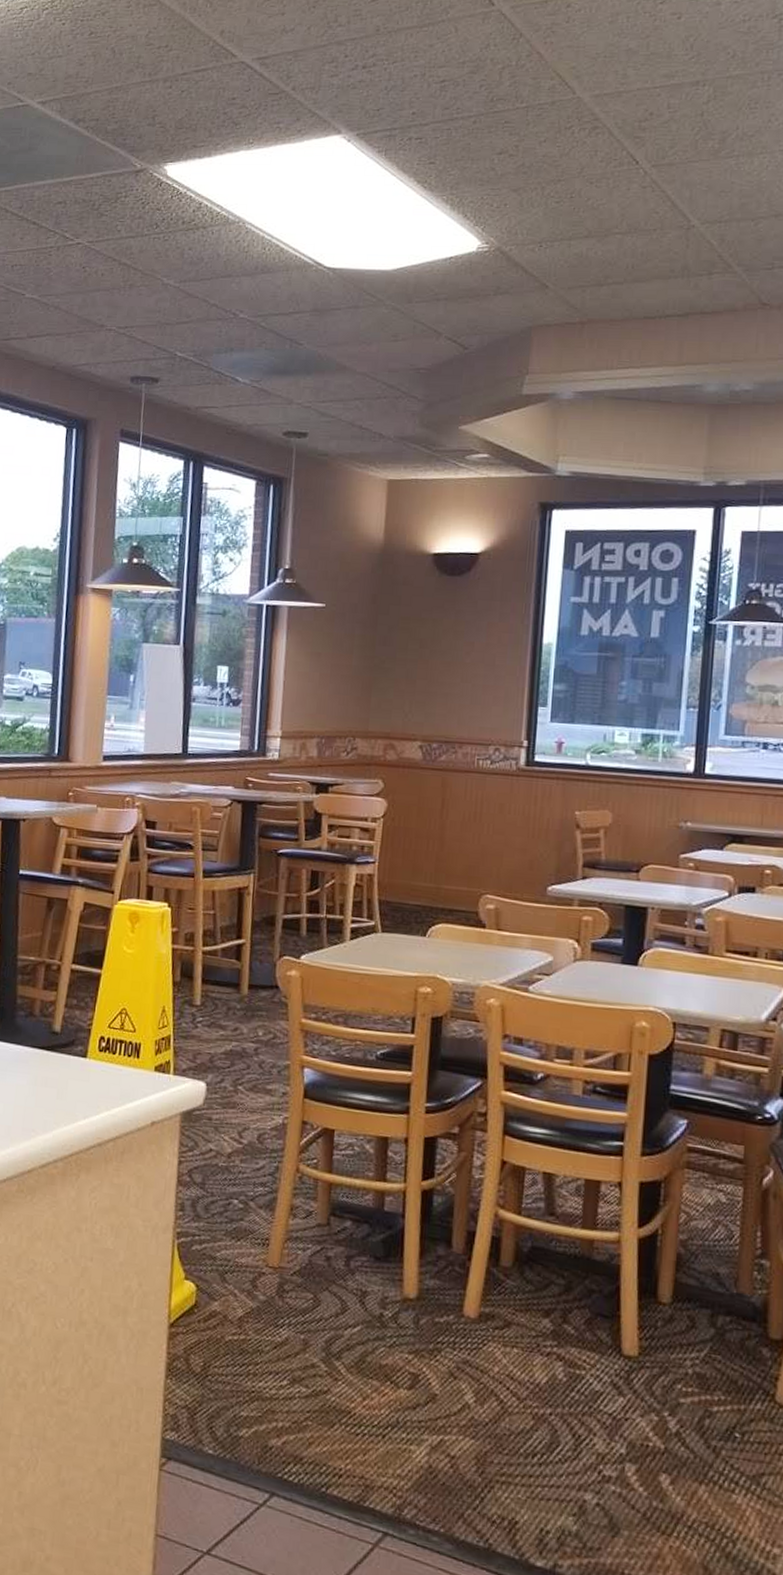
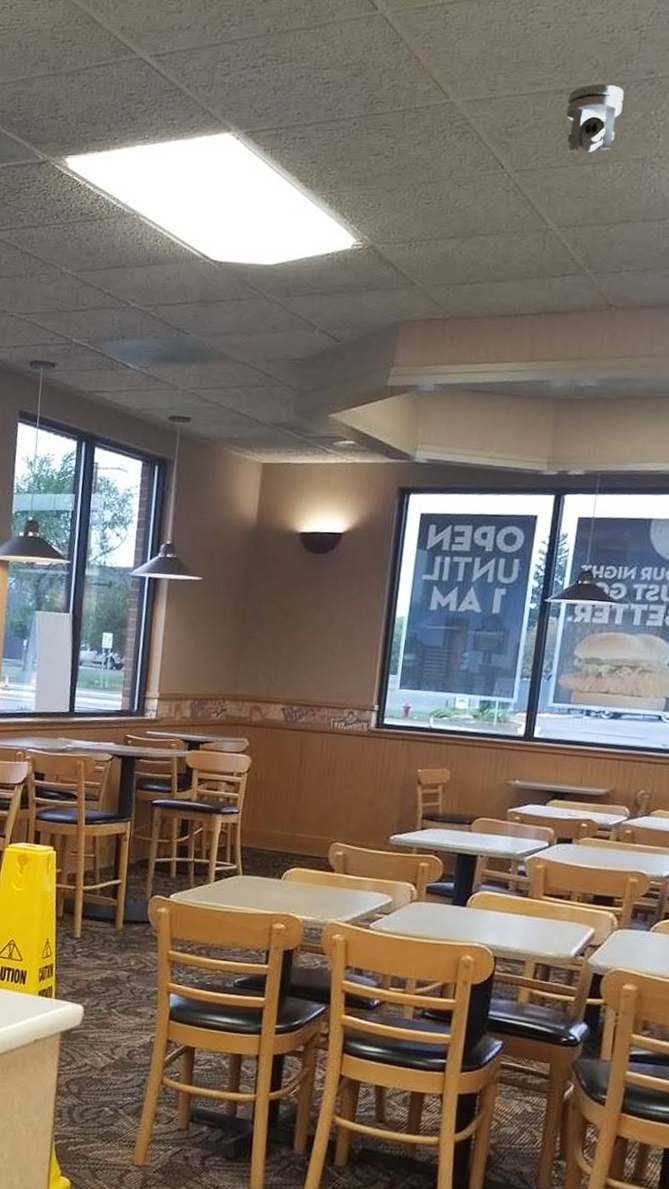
security camera: none [703,74,766,145] -> present [566,84,624,152]

